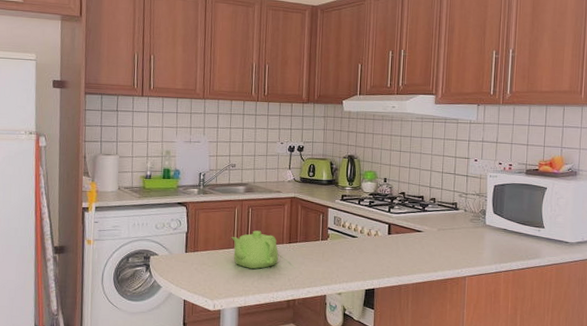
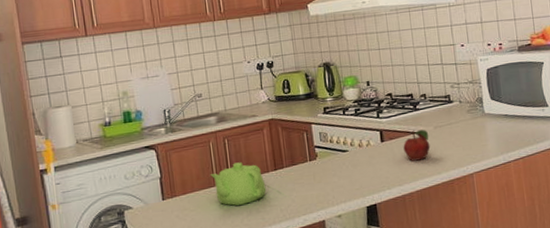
fruit: none [407,228,432,257] -> present [403,129,431,161]

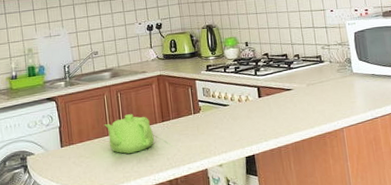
fruit: present [403,129,431,161] -> none [279,86,304,116]

